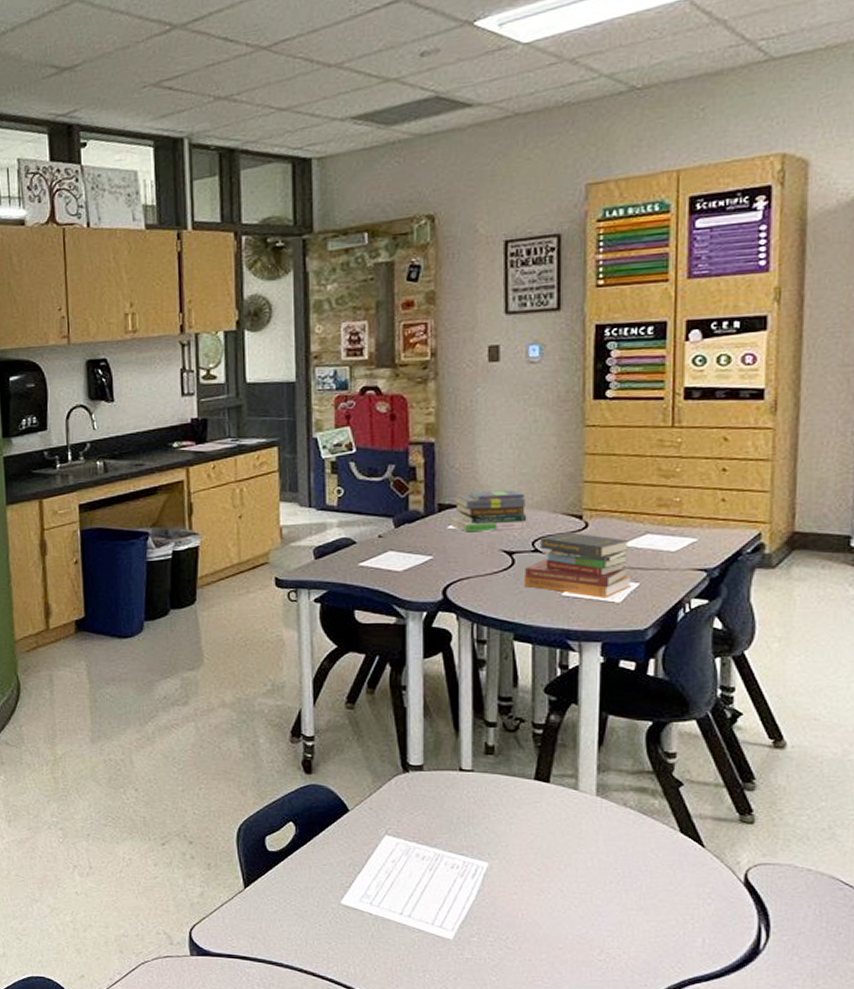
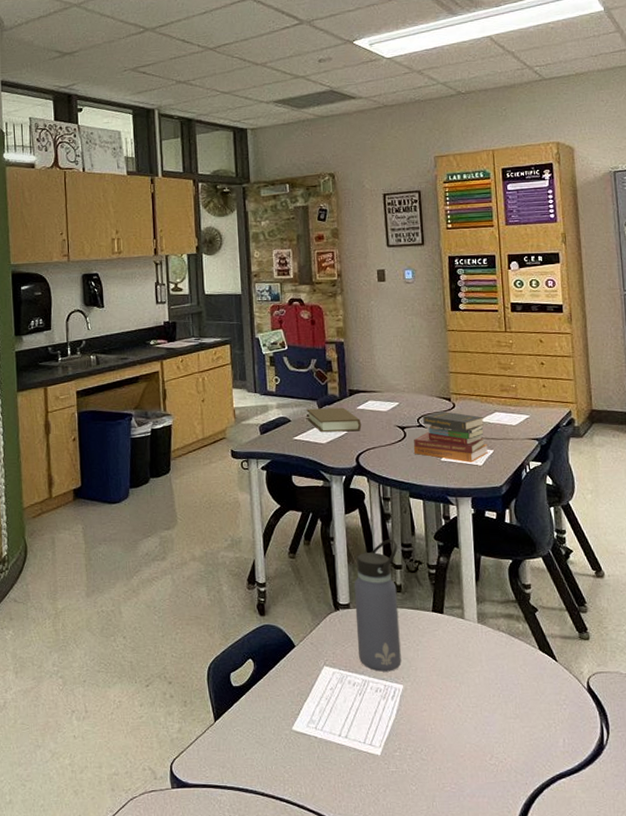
book: none [378,526,453,558] -> present [306,407,362,433]
water bottle: none [430,690,493,846] -> present [353,539,402,672]
books: present [450,490,527,532] -> none [358,379,413,412]

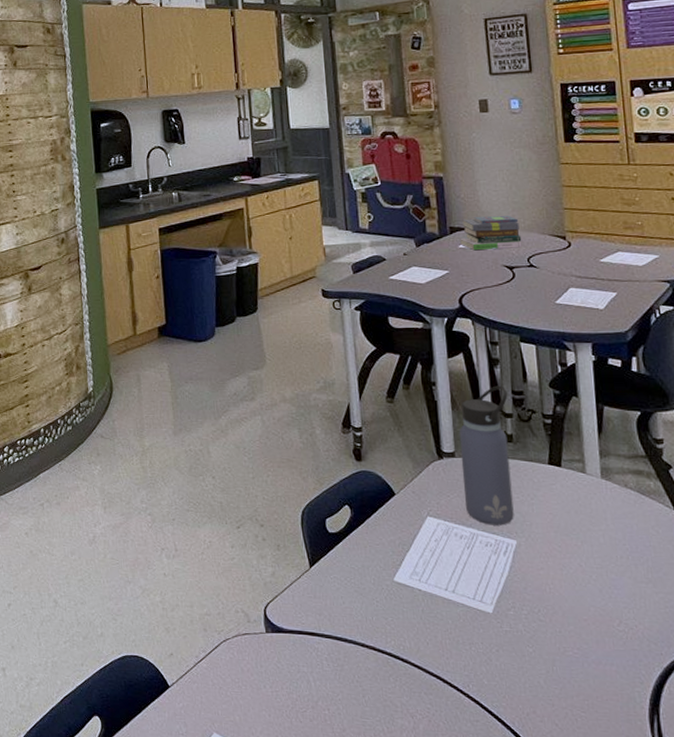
book: present [306,407,362,433] -> none [403,246,465,272]
books: none [358,379,413,412] -> present [460,216,522,251]
books: present [413,410,489,463] -> none [523,249,611,306]

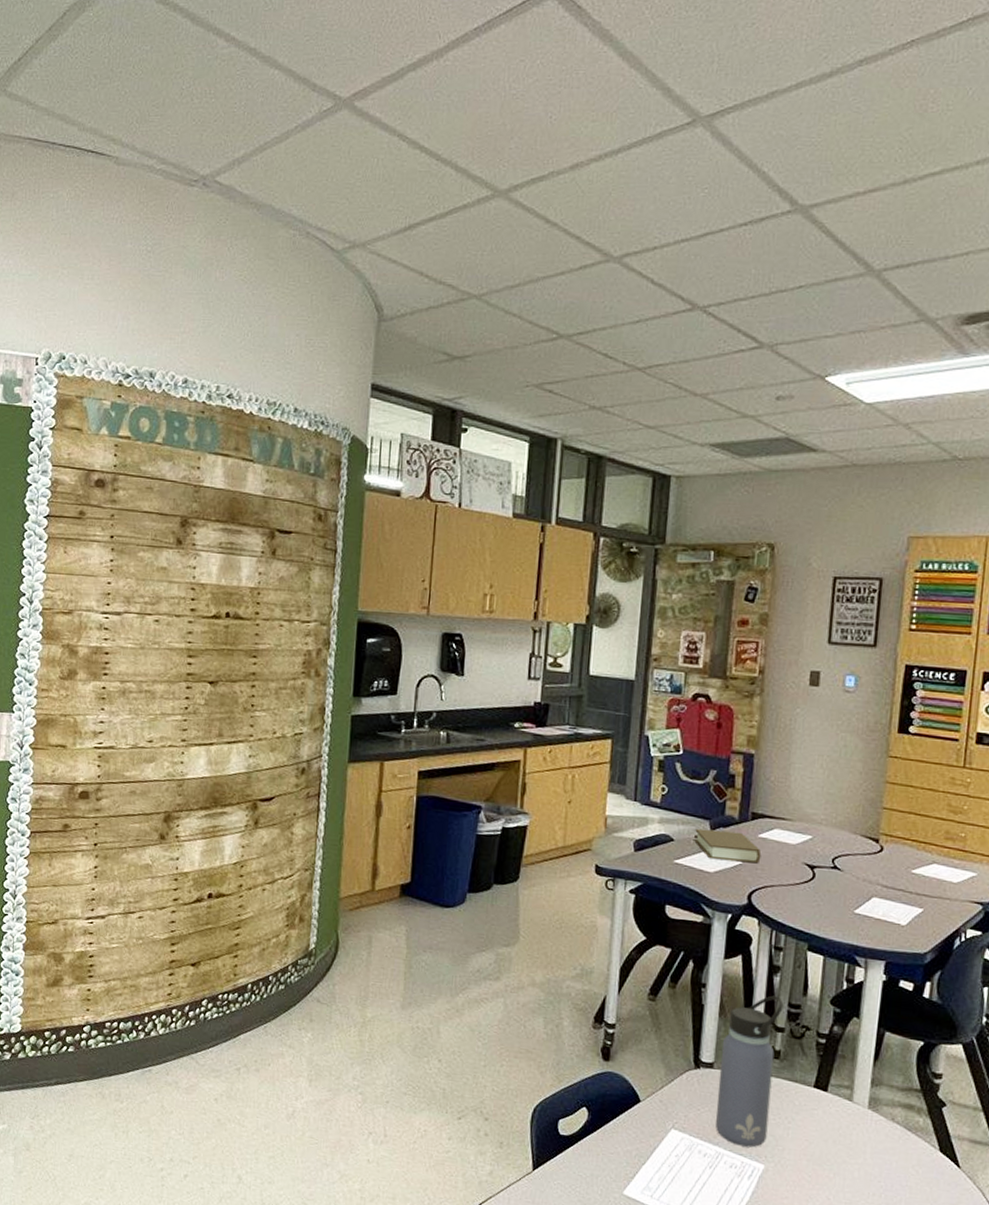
book: none [403,246,465,272] -> present [694,828,762,864]
books: present [460,216,522,251] -> none [760,805,831,846]

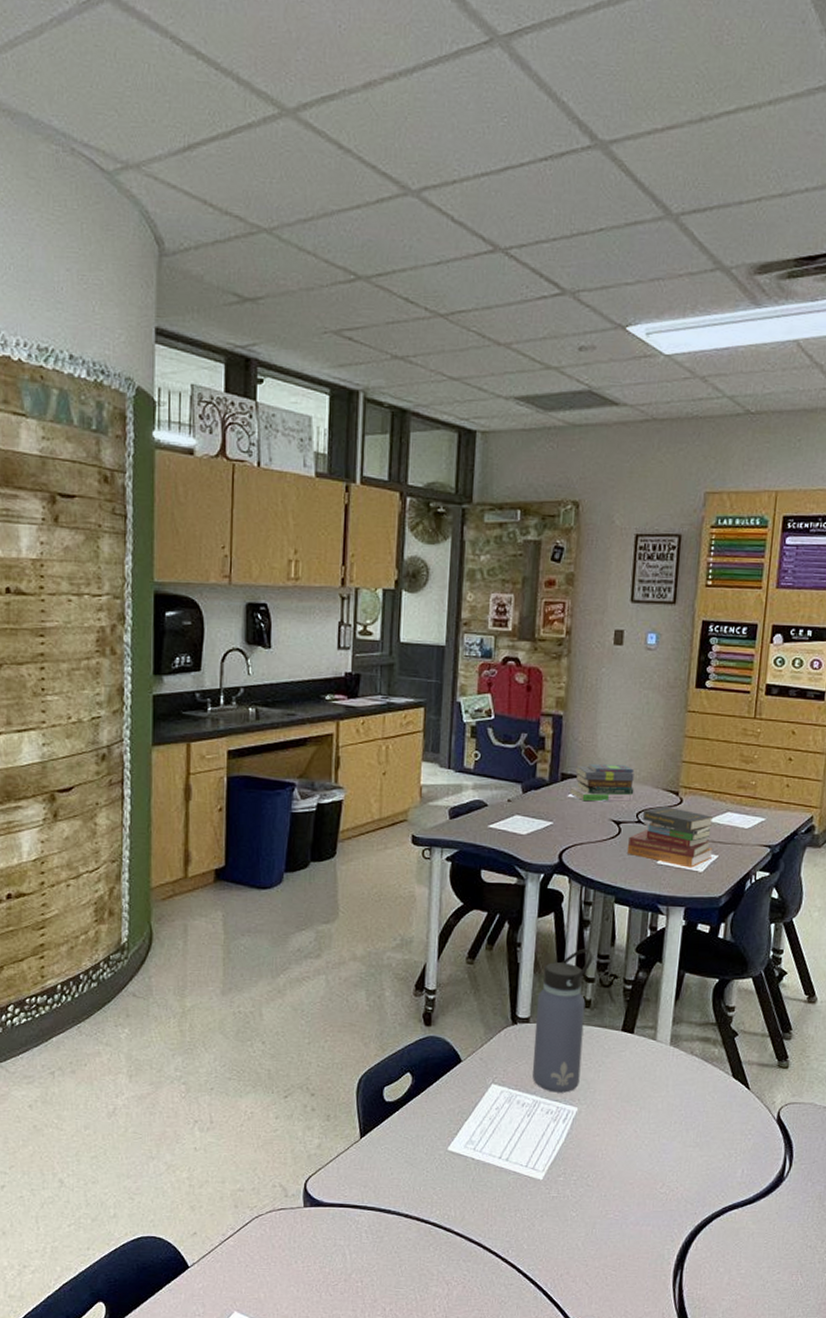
book: present [694,828,762,864] -> none [507,792,571,823]
books: none [760,805,831,846] -> present [570,764,635,802]
books: none [821,852,918,920] -> present [626,805,714,868]

